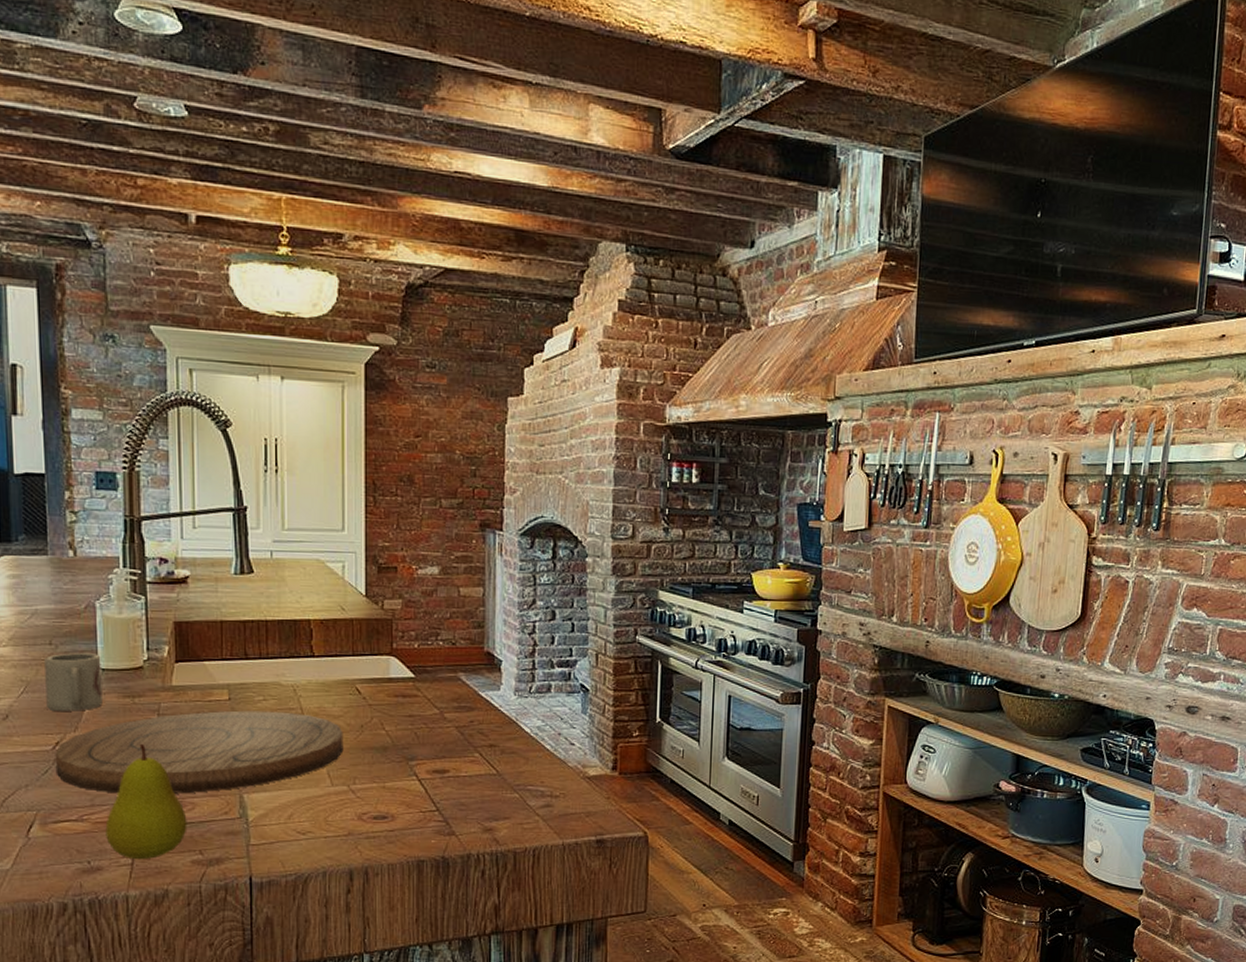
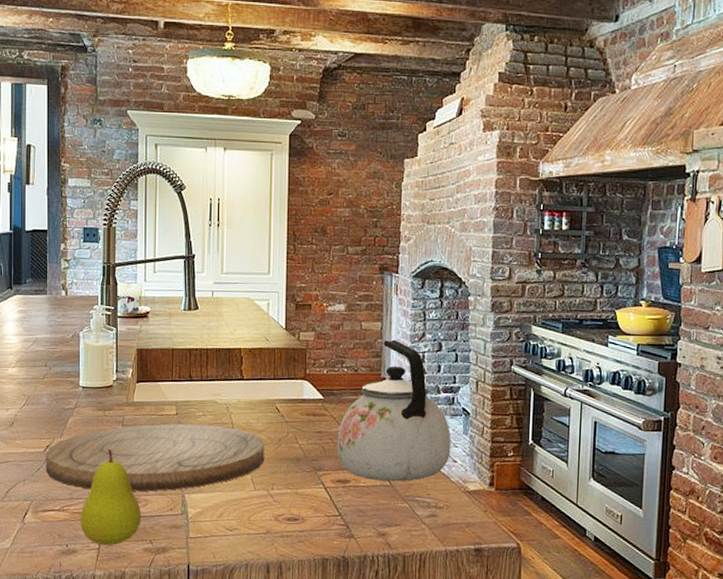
cup: present [44,653,103,711] -> none [41,373,82,421]
kettle: none [432,607,568,770] -> present [337,339,451,482]

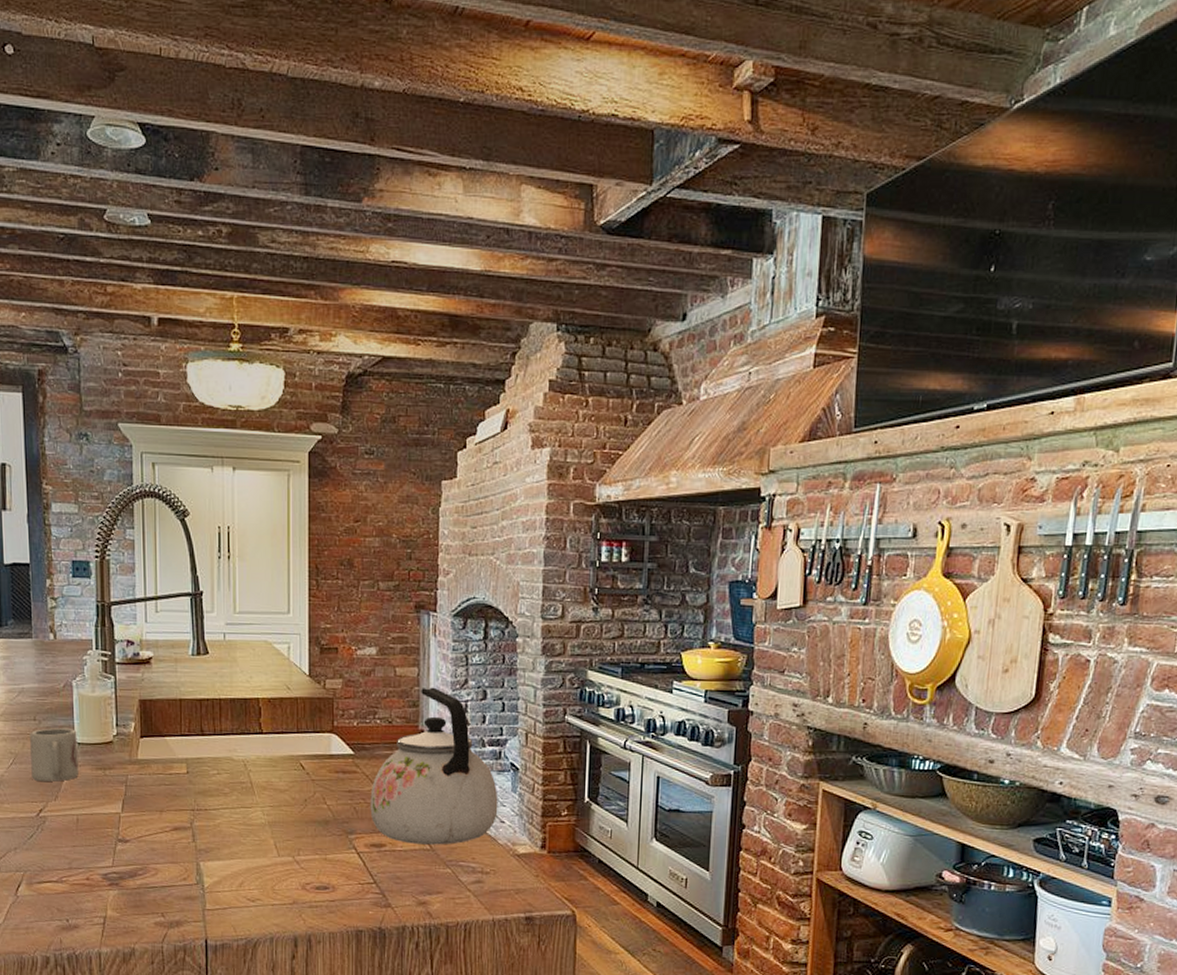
cup: none [41,373,82,421] -> present [30,728,79,782]
cutting board: present [45,423,265,492] -> none [39,783,289,860]
fruit: present [80,448,141,546] -> none [81,812,151,920]

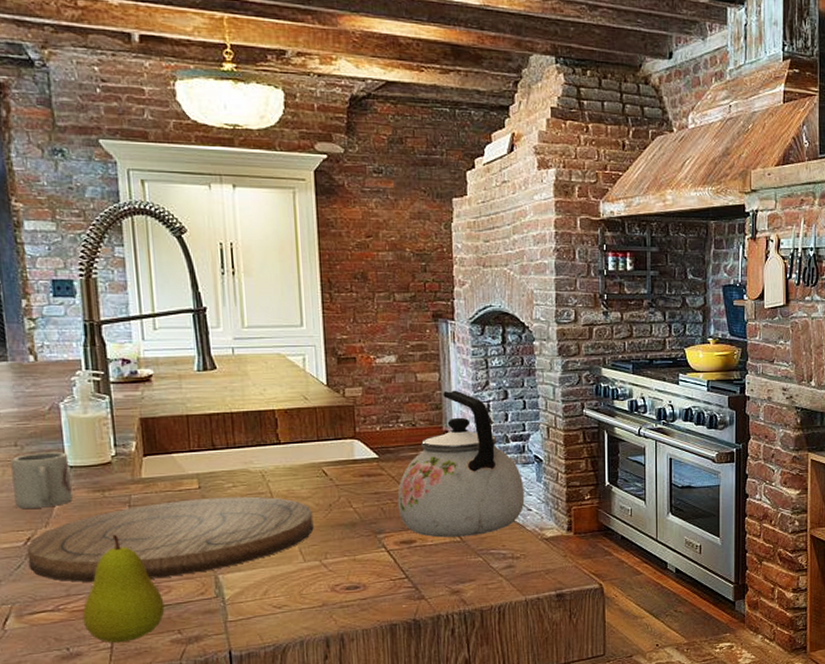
cutting board: none [39,783,289,860] -> present [26,496,314,582]
fruit: none [81,812,151,920] -> present [82,534,165,643]

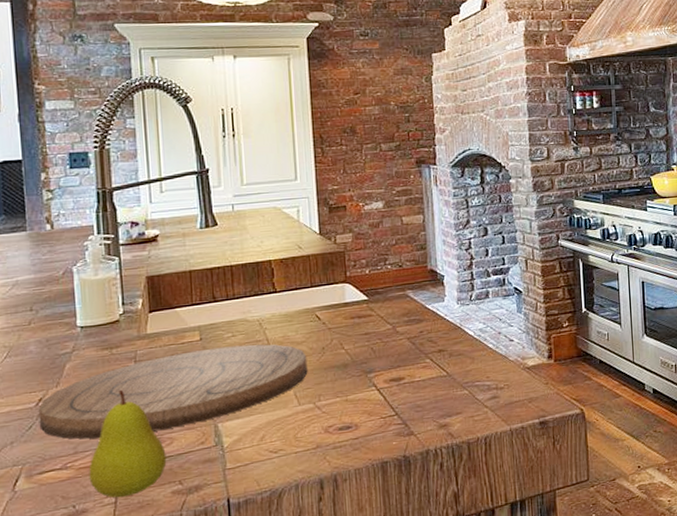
cup: present [10,452,73,508] -> none [26,314,82,371]
kettle: present [397,390,525,538] -> none [386,230,507,373]

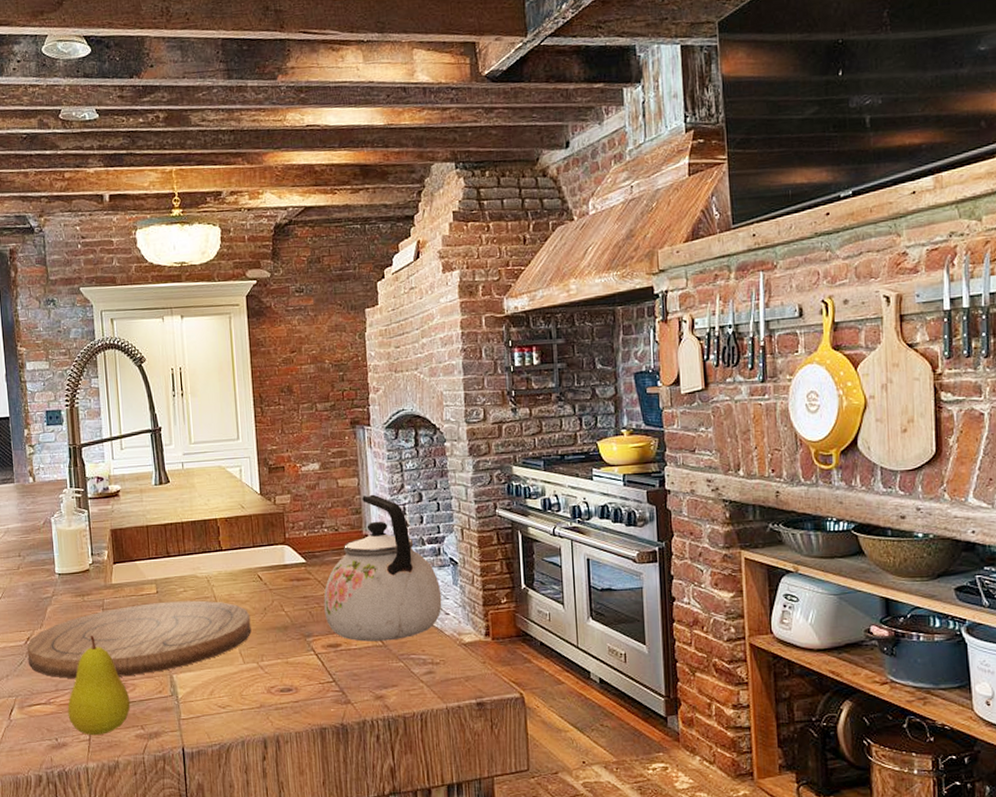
kettle: none [386,230,507,373] -> present [323,494,442,642]

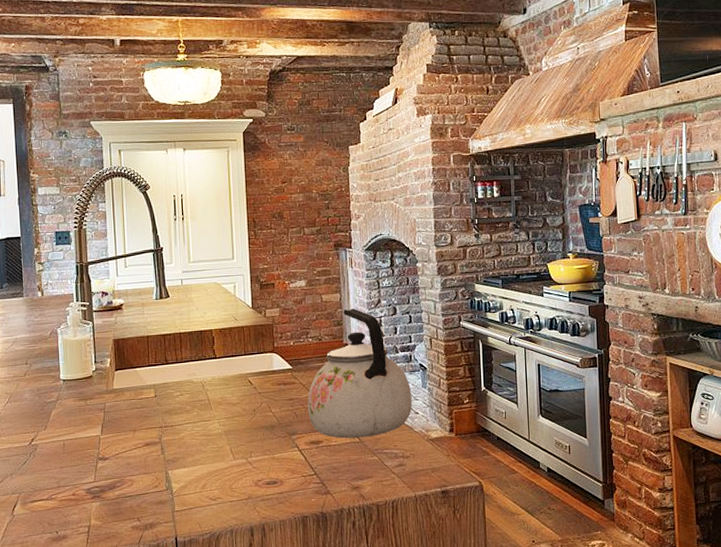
cutting board: present [27,600,252,678] -> none [31,403,242,476]
fruit: present [67,635,131,736] -> none [68,435,128,528]

